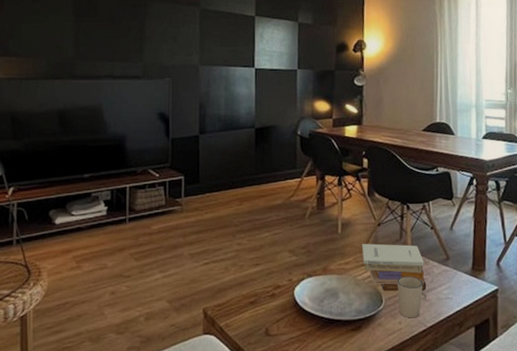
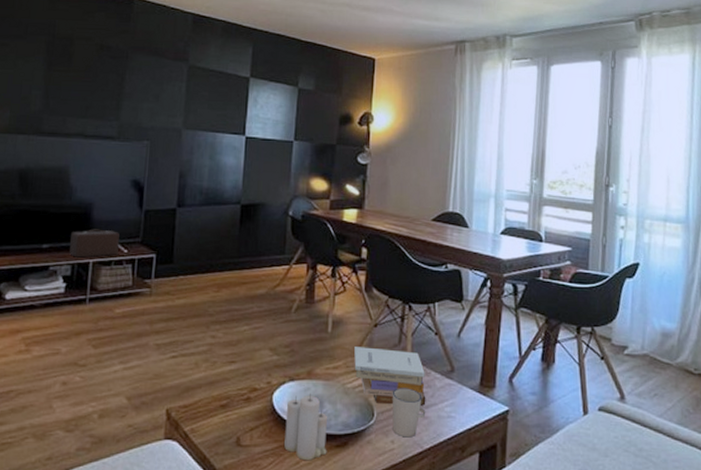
speaker: none [108,158,151,184] -> present [69,229,119,258]
candle: none [306,286,344,344] -> present [283,393,327,461]

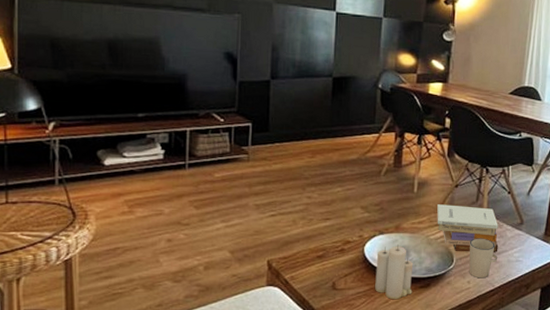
speaker: present [69,229,119,258] -> none [166,99,215,126]

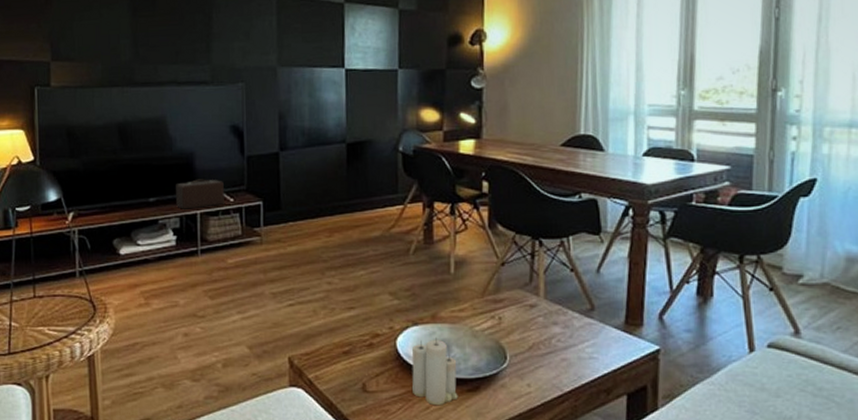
speaker: none [166,99,215,126] -> present [176,179,224,209]
books: present [437,204,499,252] -> none [481,287,564,347]
cup: present [469,238,498,279] -> none [525,329,565,381]

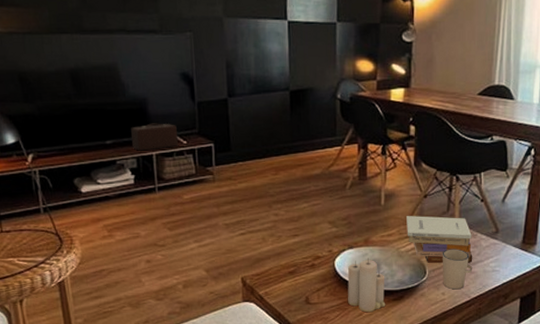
books: none [481,287,564,347] -> present [406,216,473,263]
cup: none [525,329,565,381] -> present [442,249,473,290]

